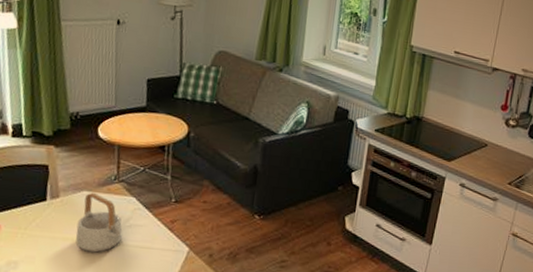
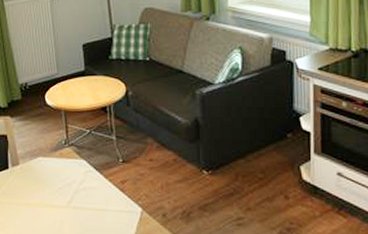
teapot: present [75,192,122,253] -> none [37,157,78,217]

